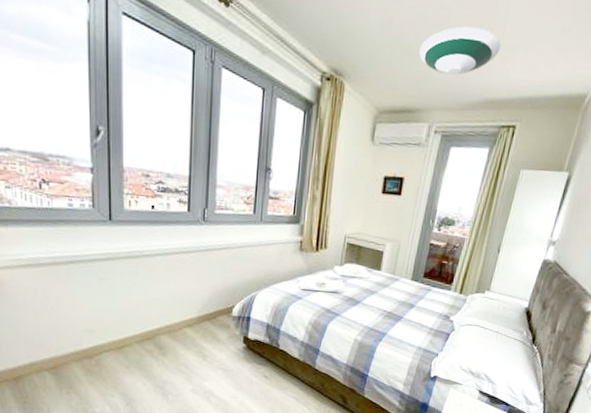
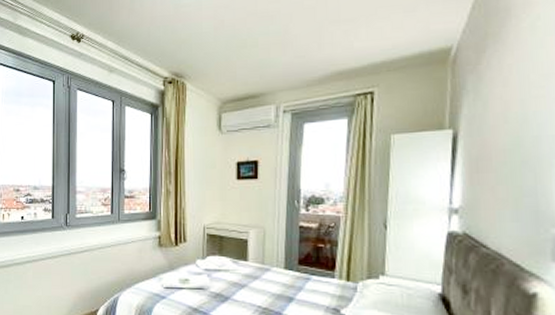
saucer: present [419,26,501,76] -> none [254,10,338,58]

